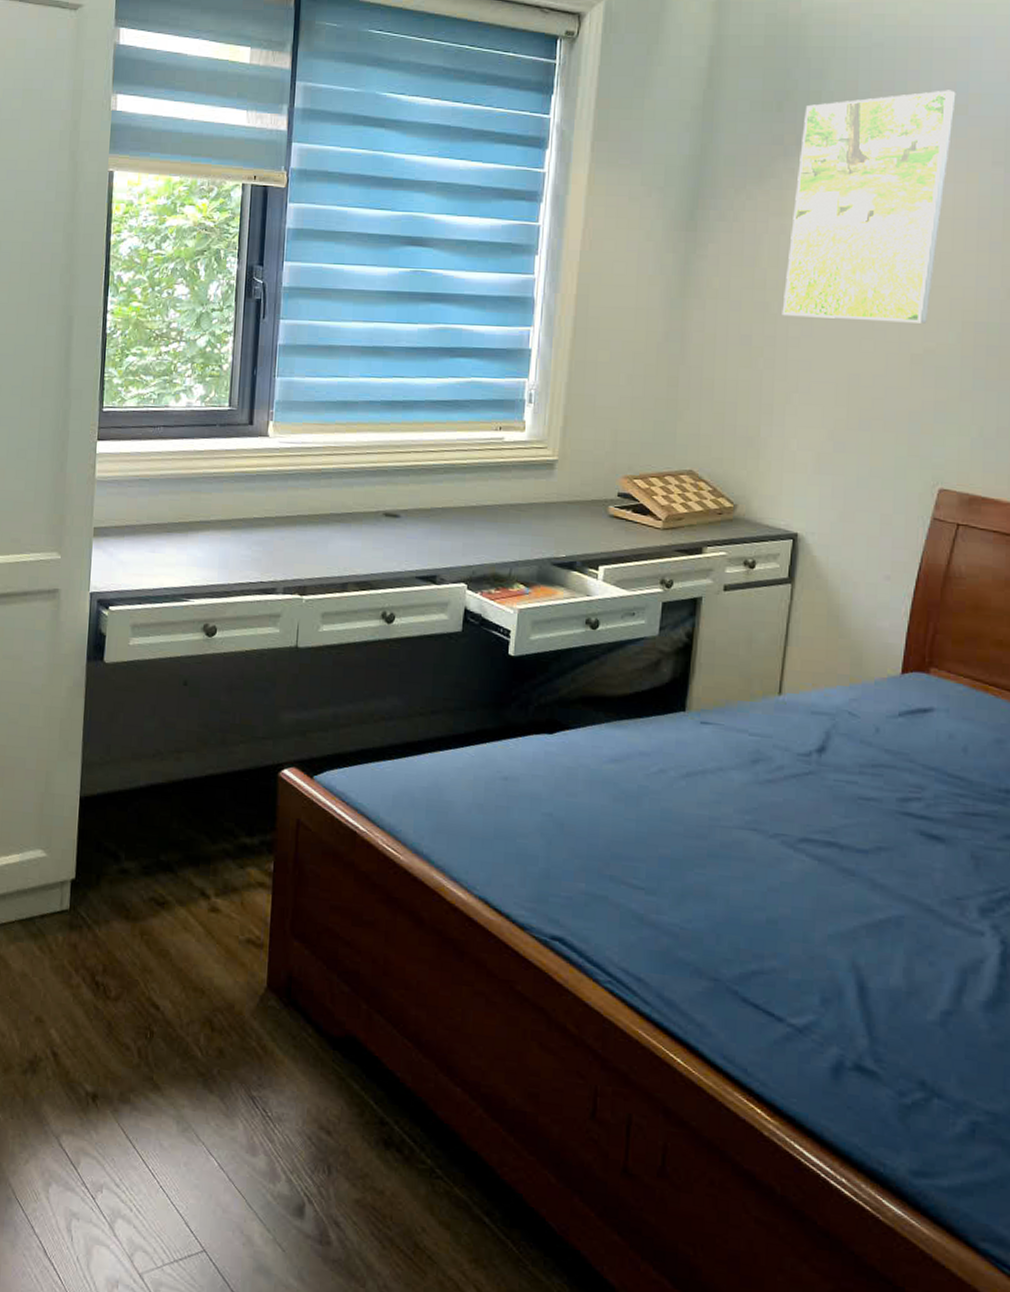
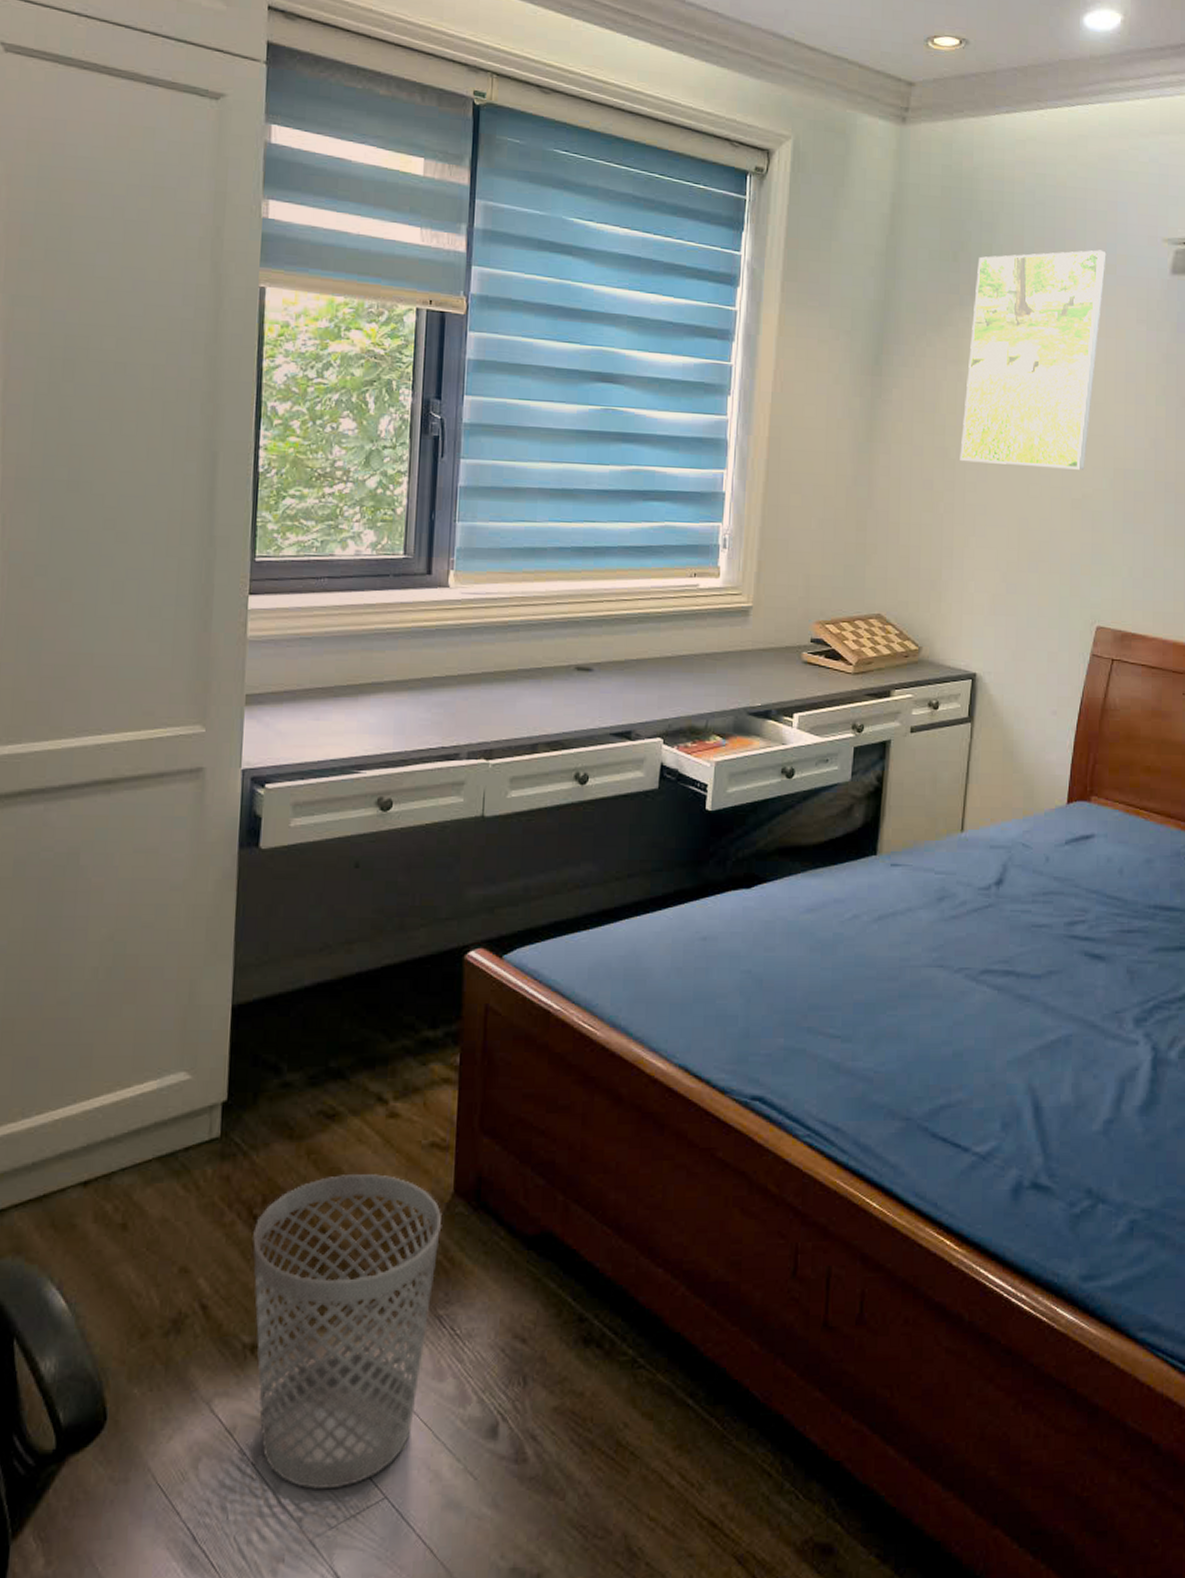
wastebasket: none [94,957,257,1235] -> present [252,1174,443,1489]

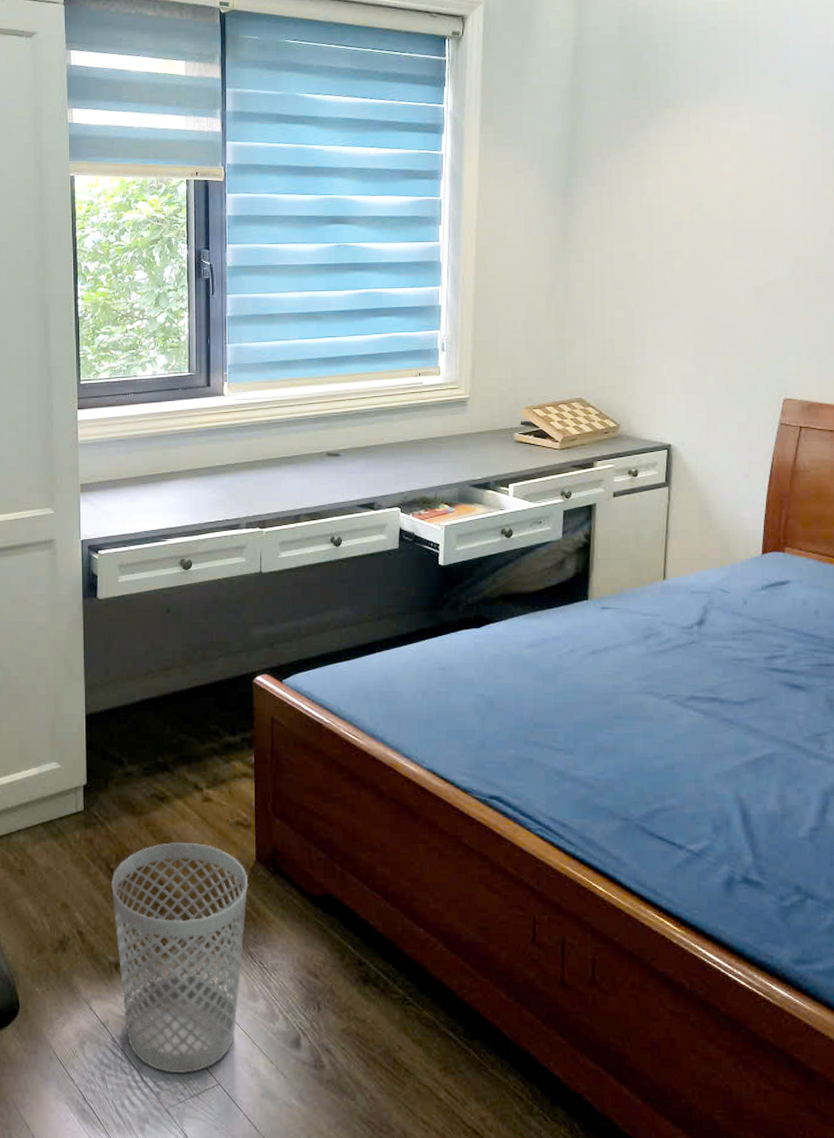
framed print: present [959,250,1107,470] -> none [647,63,779,263]

